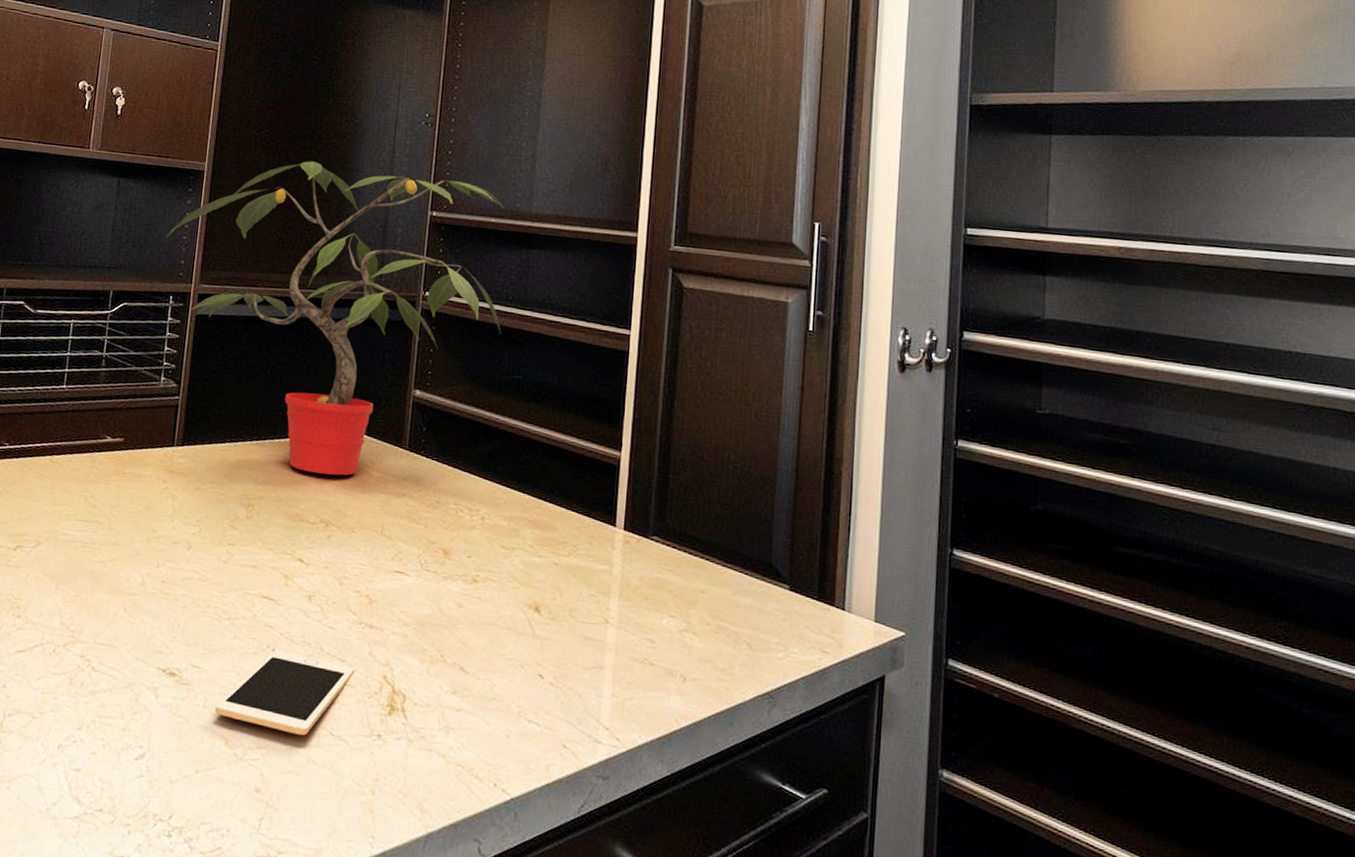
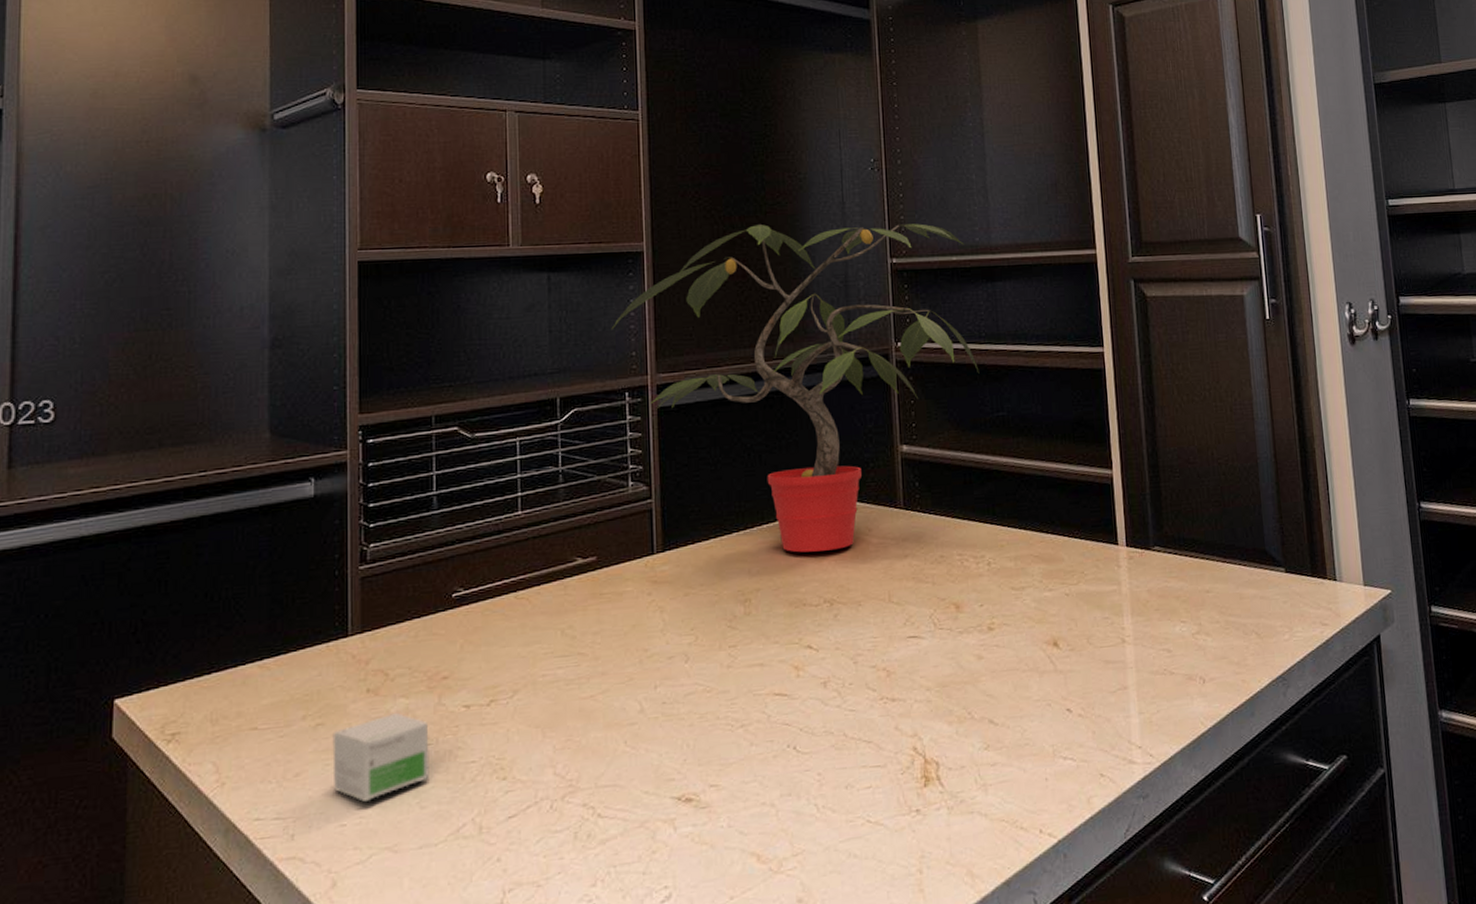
cell phone: present [215,650,354,735] -> none [741,745,883,832]

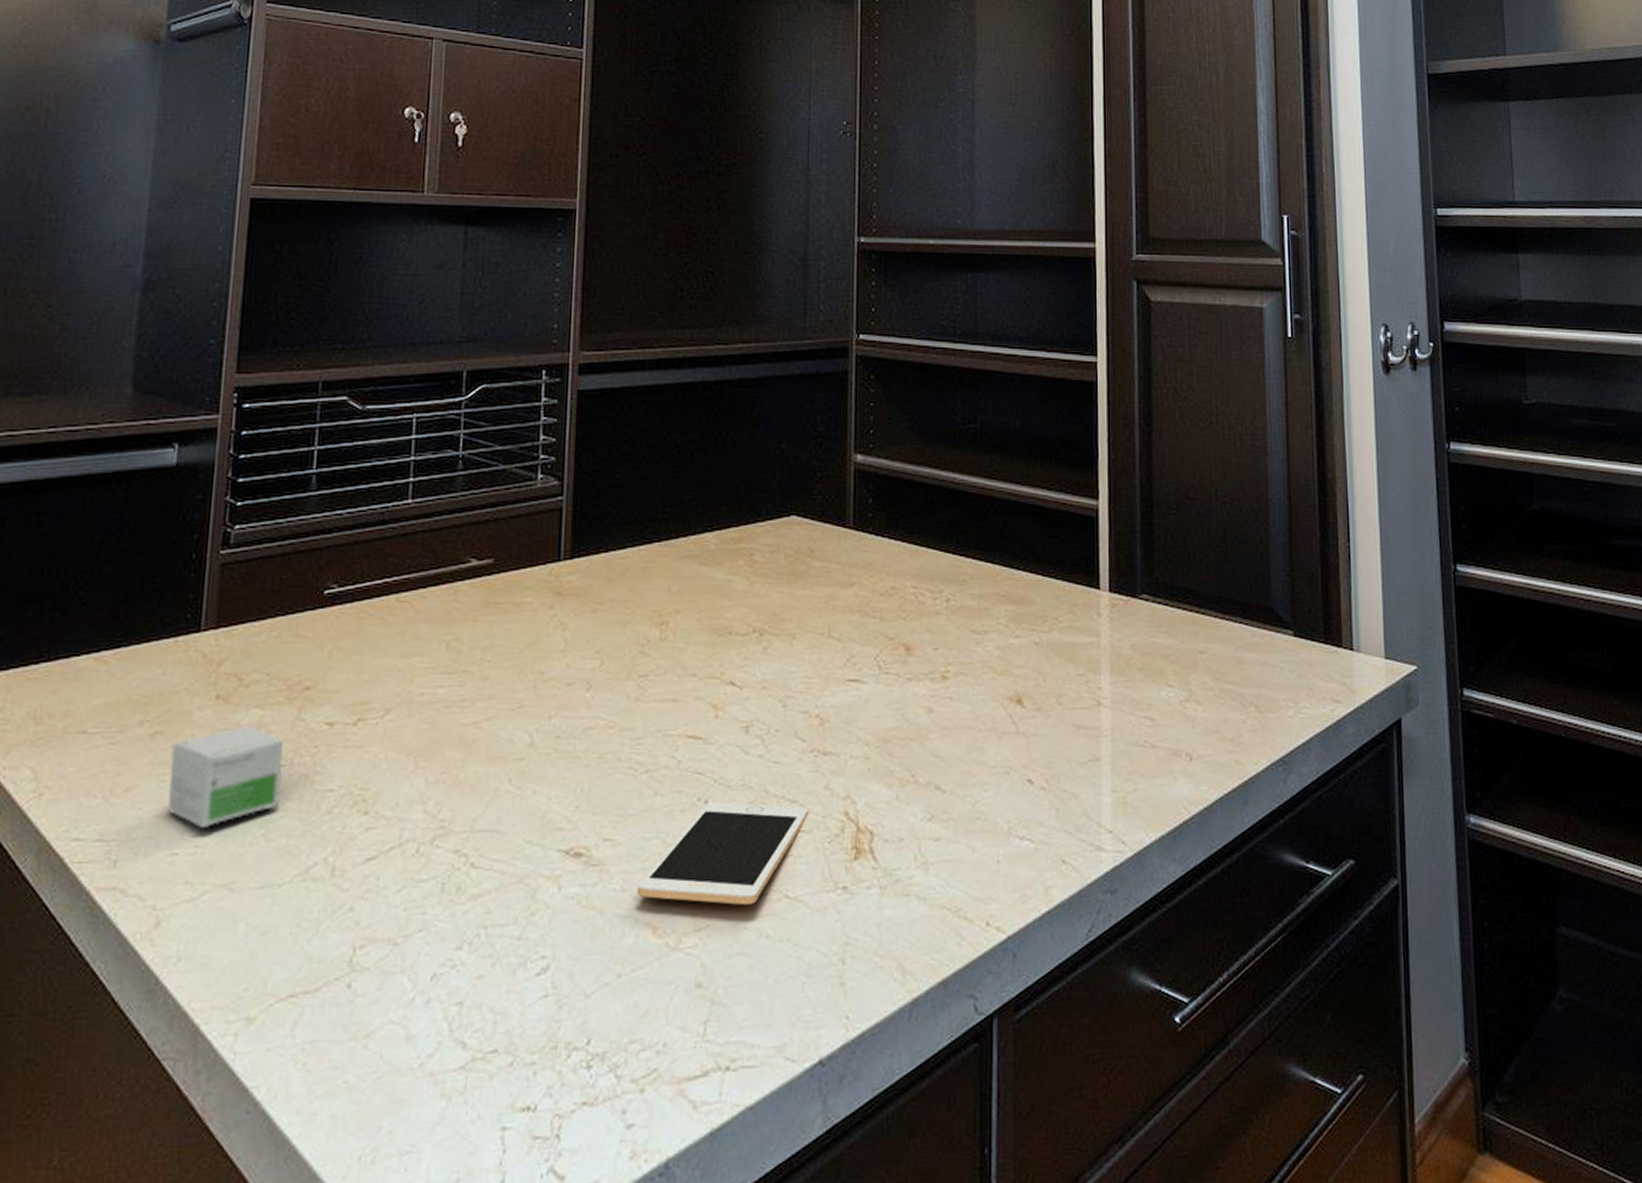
potted plant: present [611,223,980,553] -> none [532,186,952,572]
cell phone: none [741,745,883,832] -> present [636,801,808,905]

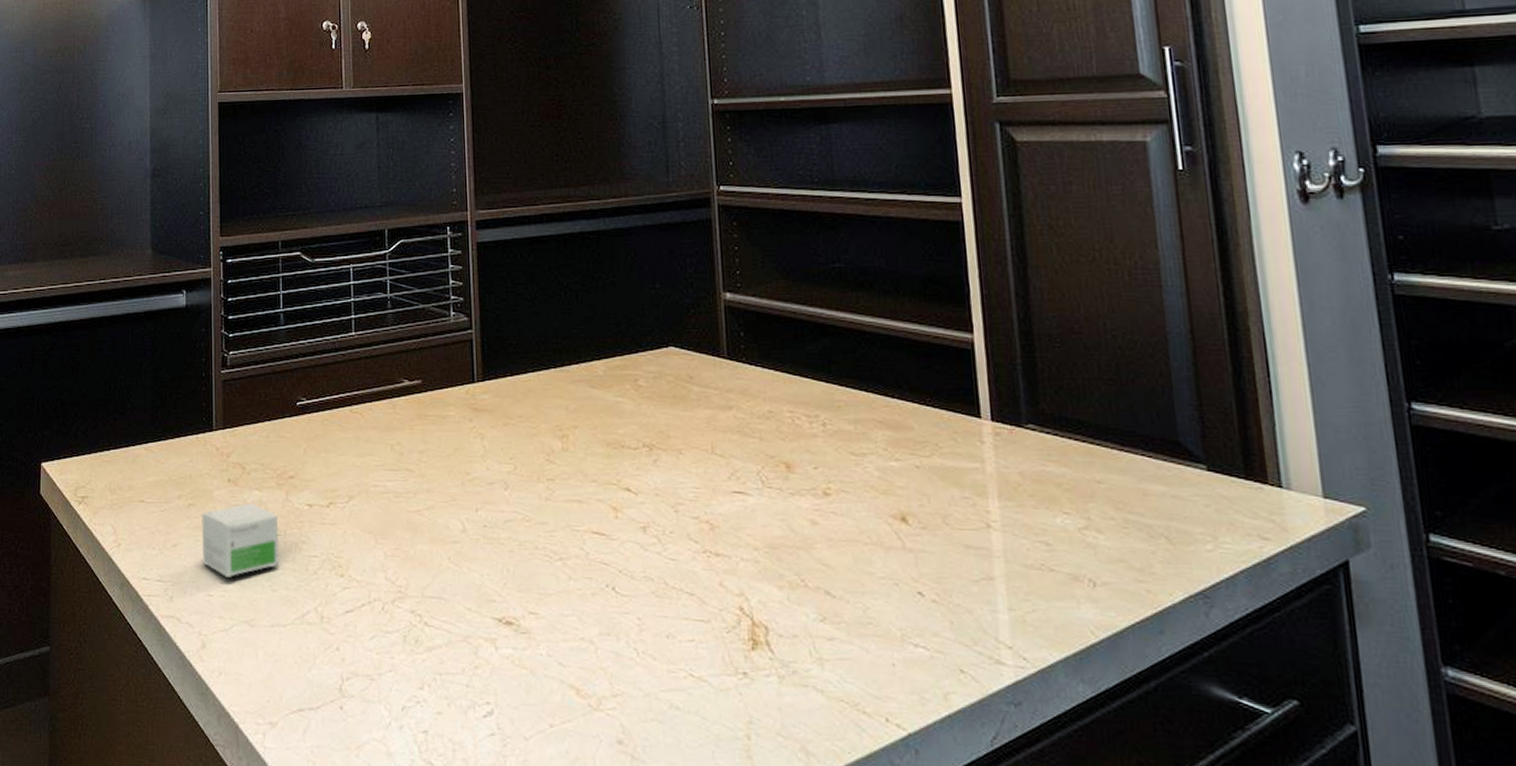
cell phone: present [636,801,808,905] -> none [560,589,706,679]

